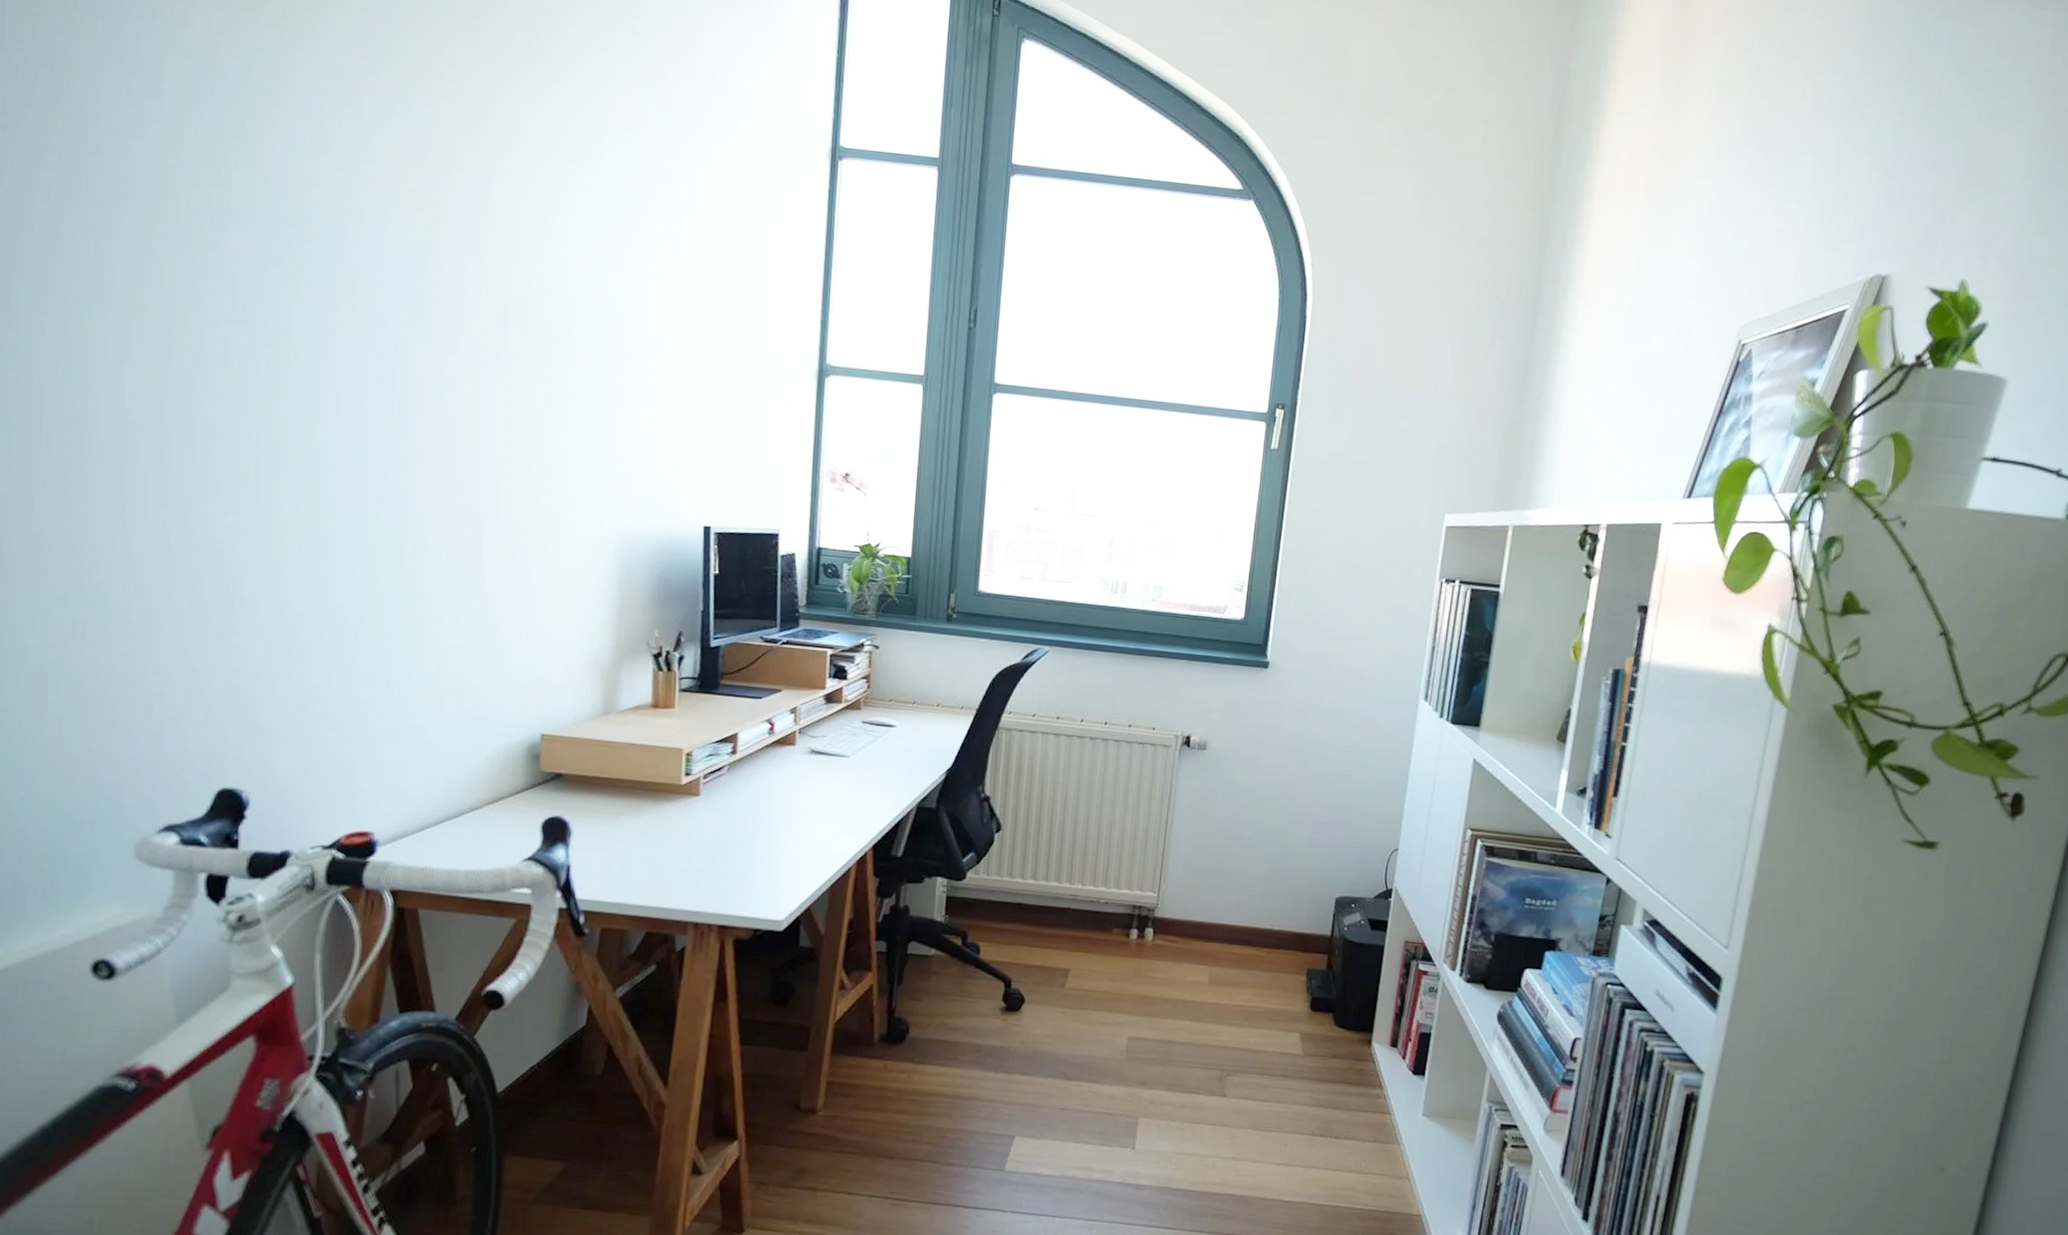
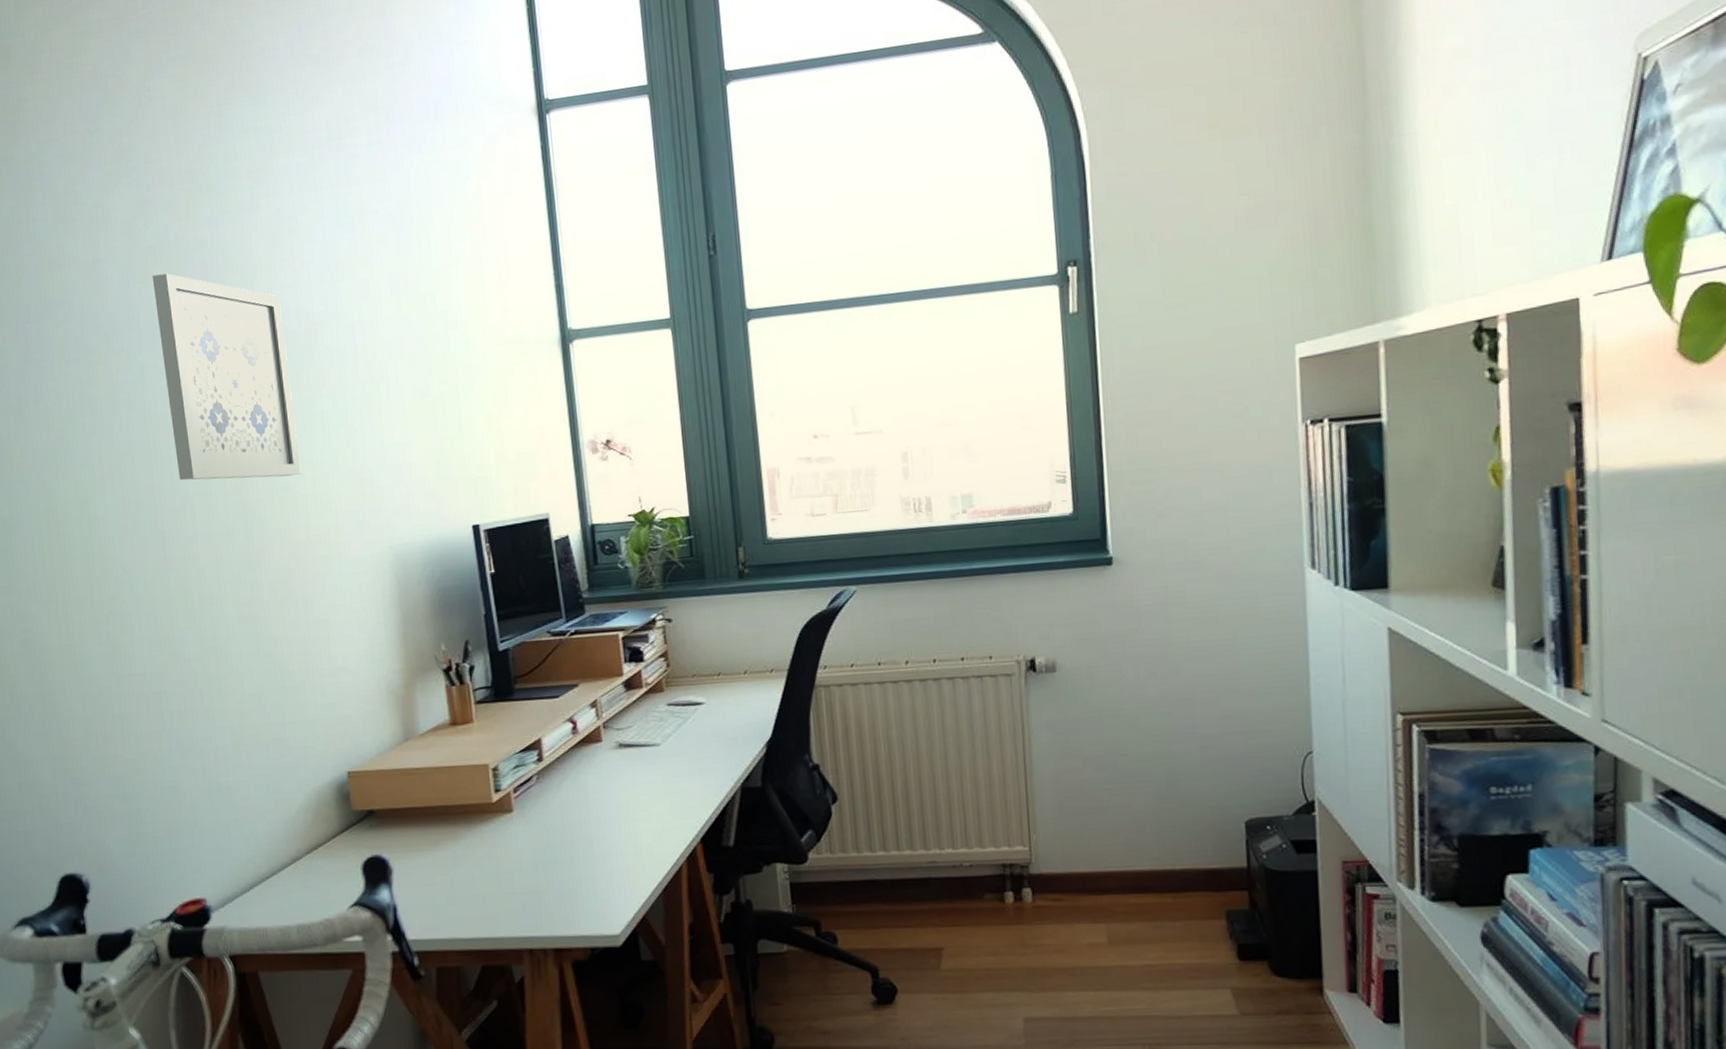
wall art: none [409,217,545,445] -> present [152,273,301,481]

